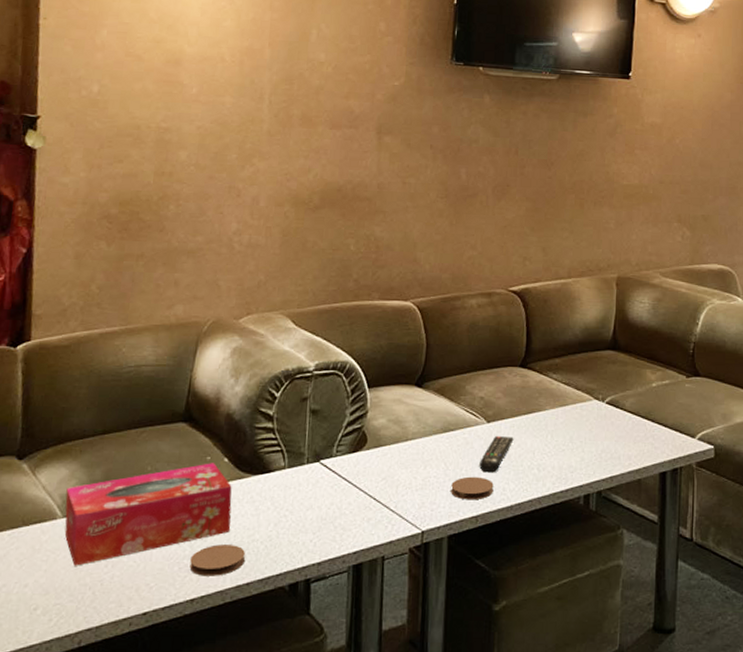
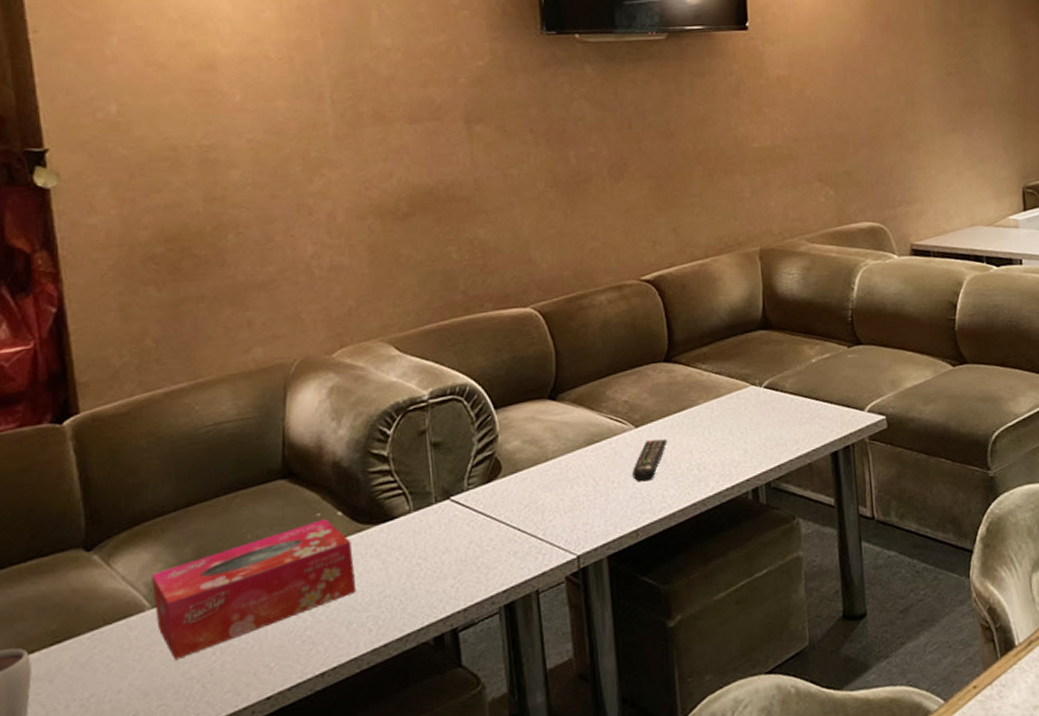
coaster: present [189,544,246,576] -> none [314,605,379,646]
coaster: present [451,476,494,500] -> none [604,487,652,515]

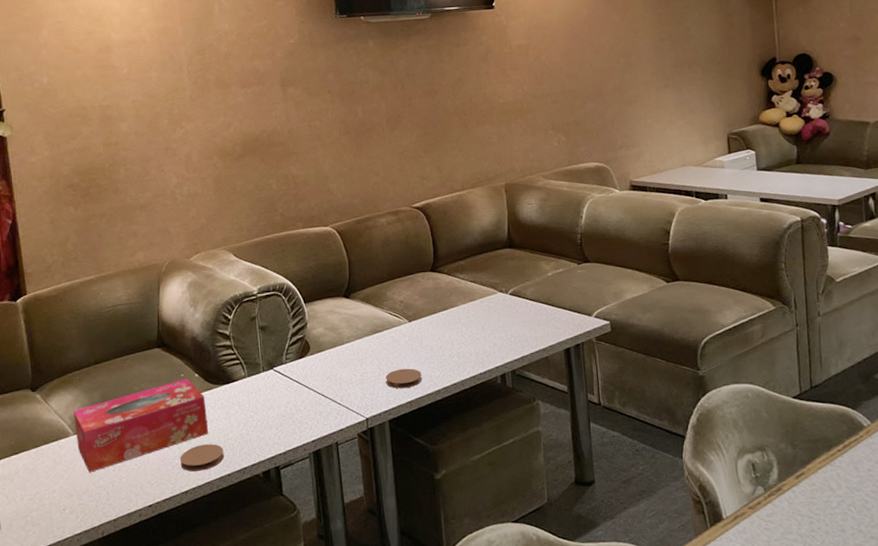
coaster: none [314,605,379,646] -> present [180,444,225,472]
coaster: none [604,487,652,515] -> present [385,368,422,389]
remote control: present [632,439,668,482] -> none [407,331,434,364]

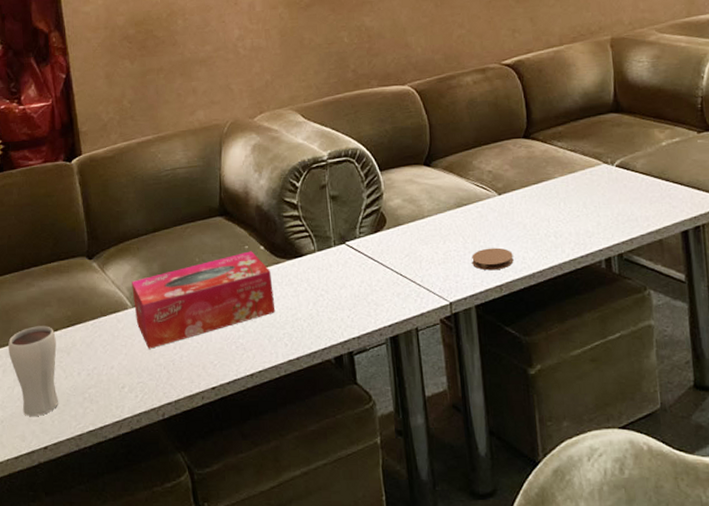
coaster: present [180,444,225,472] -> none [245,324,293,353]

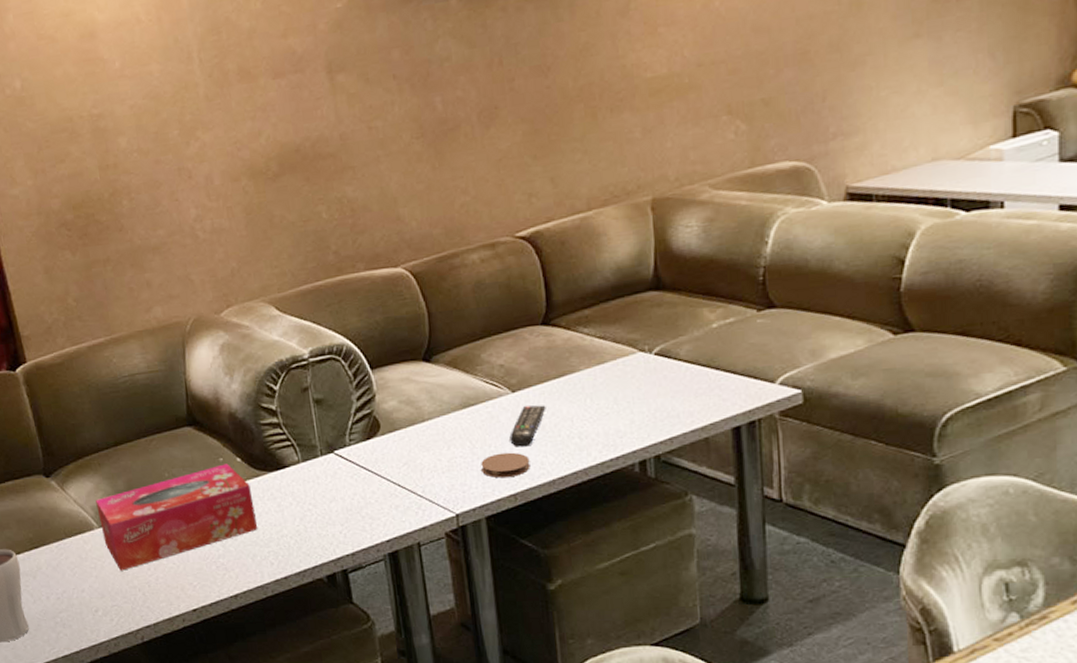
remote control: none [496,207,527,243] -> present [509,405,546,447]

